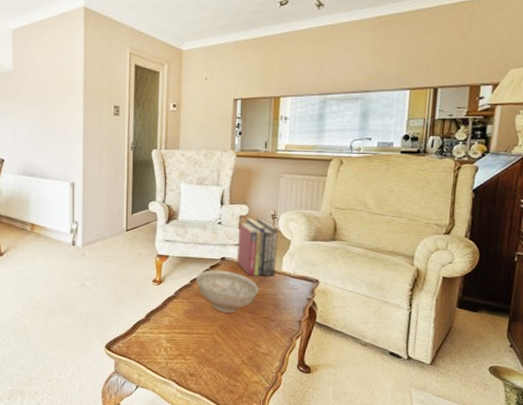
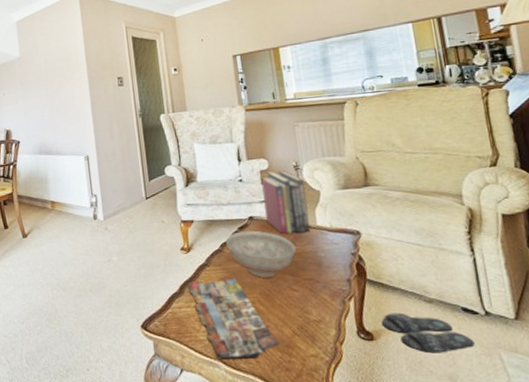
magazine: none [154,311,229,381] -> present [188,278,280,360]
slippers: none [319,352,393,387] -> present [381,312,475,354]

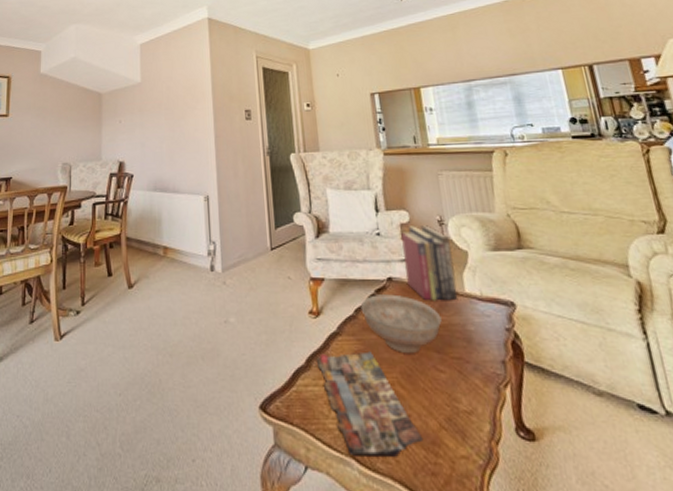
slippers: present [381,312,475,354] -> none [543,406,656,462]

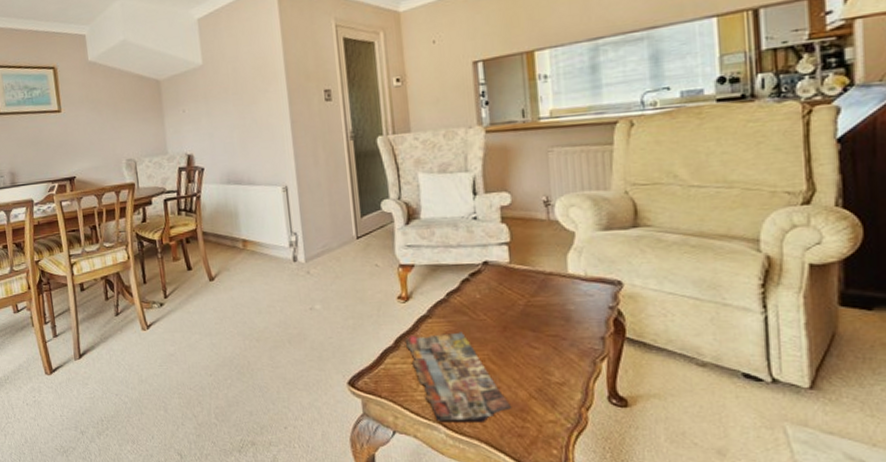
decorative bowl: present [360,294,442,354] -> none [452,277,540,333]
books: present [400,225,458,301] -> none [499,207,560,283]

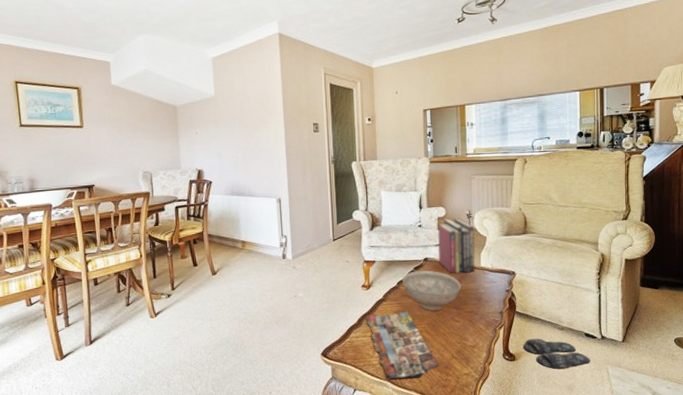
decorative bowl: none [452,277,540,333] -> present [402,270,461,311]
books: none [499,207,560,283] -> present [437,218,476,274]
slippers: none [639,377,754,424] -> present [523,338,590,370]

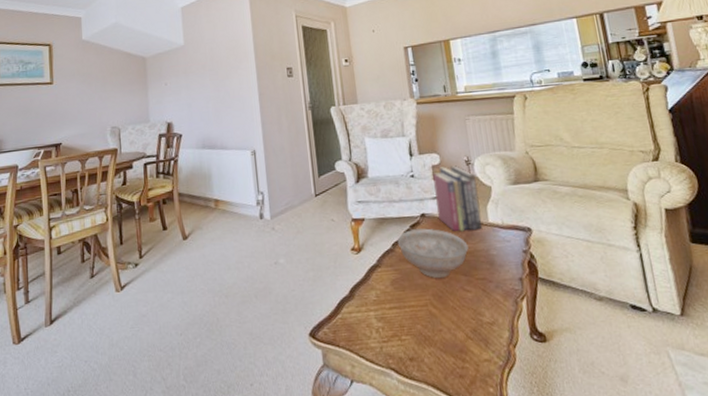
magazine: present [366,311,440,380] -> none [358,279,453,368]
slippers: present [523,338,590,370] -> none [553,311,644,354]

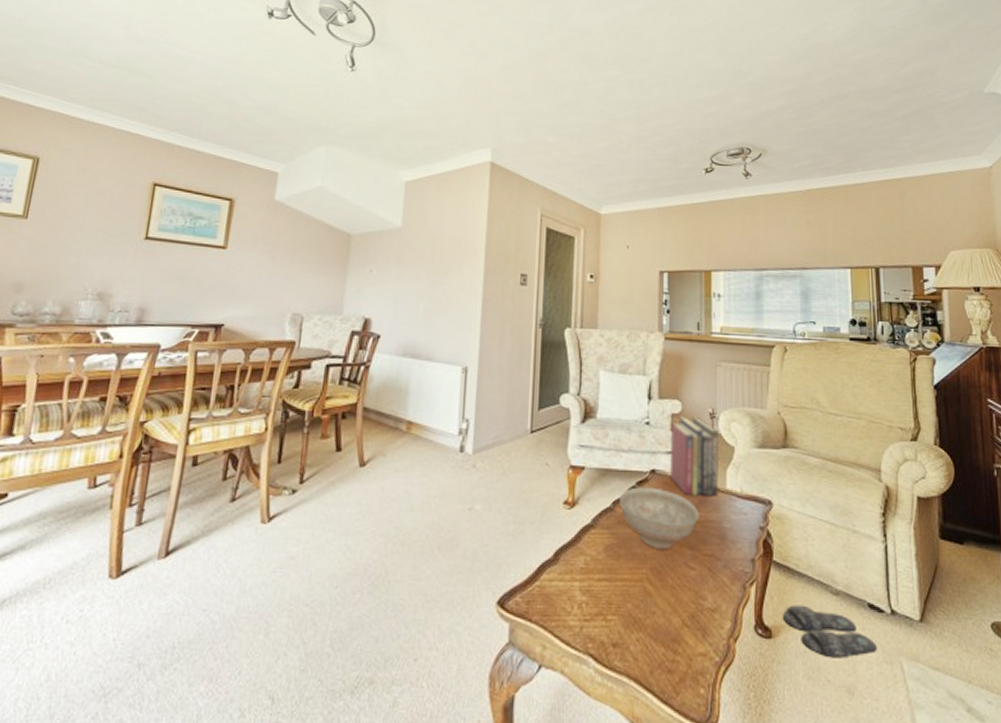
slippers: none [553,311,644,354] -> present [782,605,877,658]

